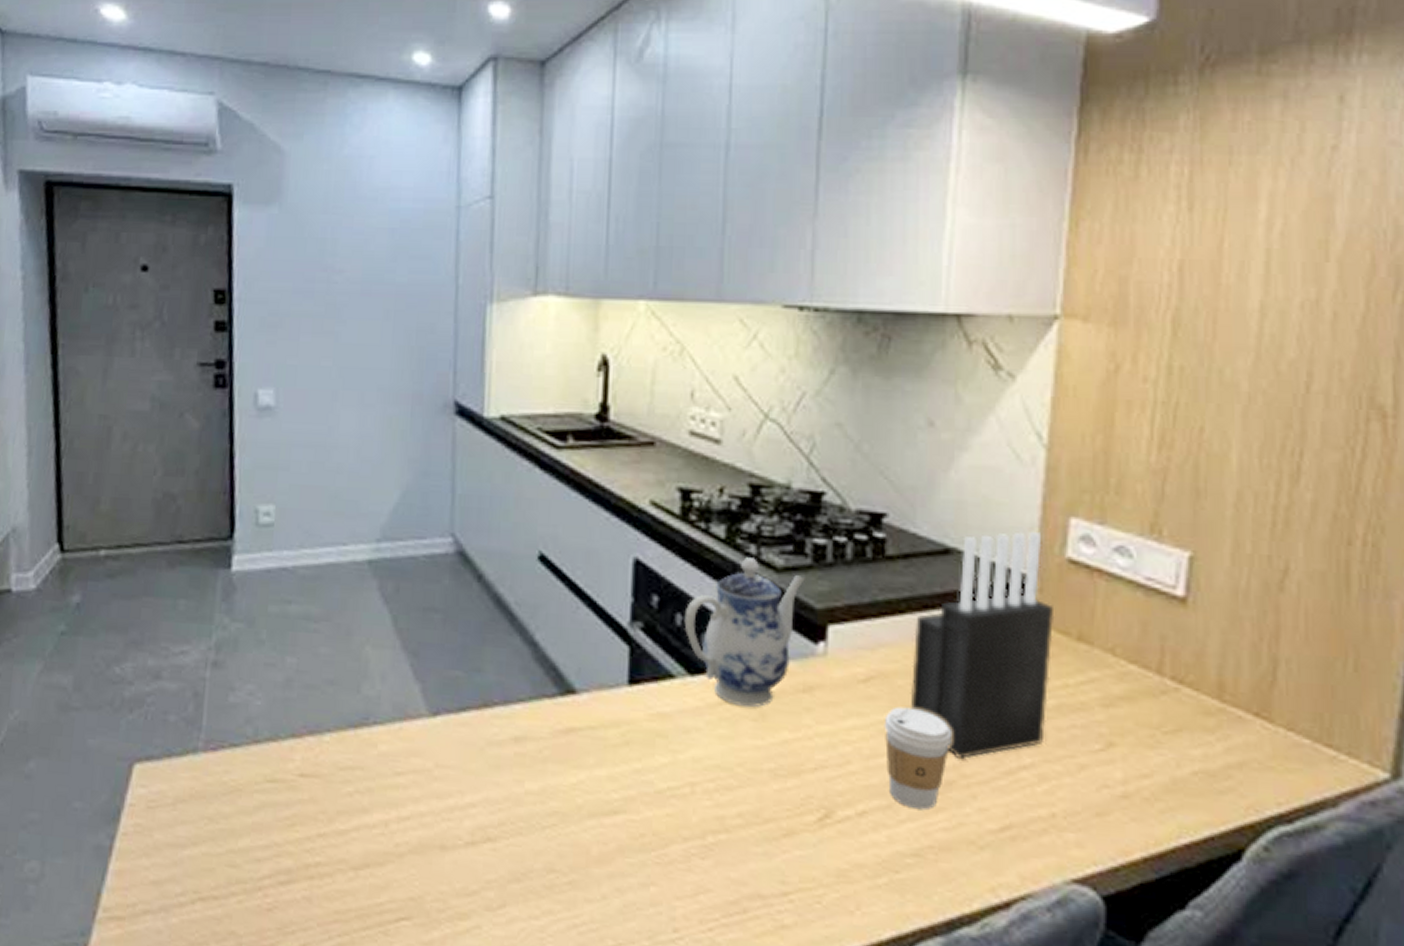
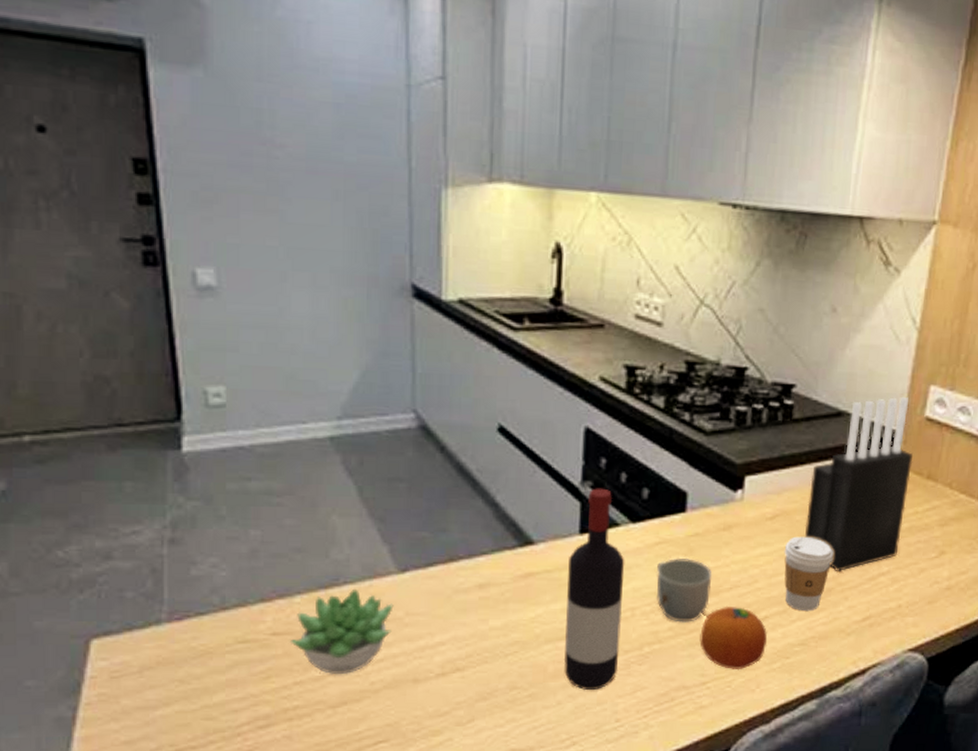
succulent plant: none [316,730,423,830] -> present [289,588,394,675]
wine bottle: none [609,630,682,886] -> present [563,488,625,691]
teapot: present [684,557,805,707] -> none [628,424,729,544]
mug: none [721,722,791,809] -> present [657,557,713,623]
fruit: none [777,791,868,882] -> present [699,606,768,670]

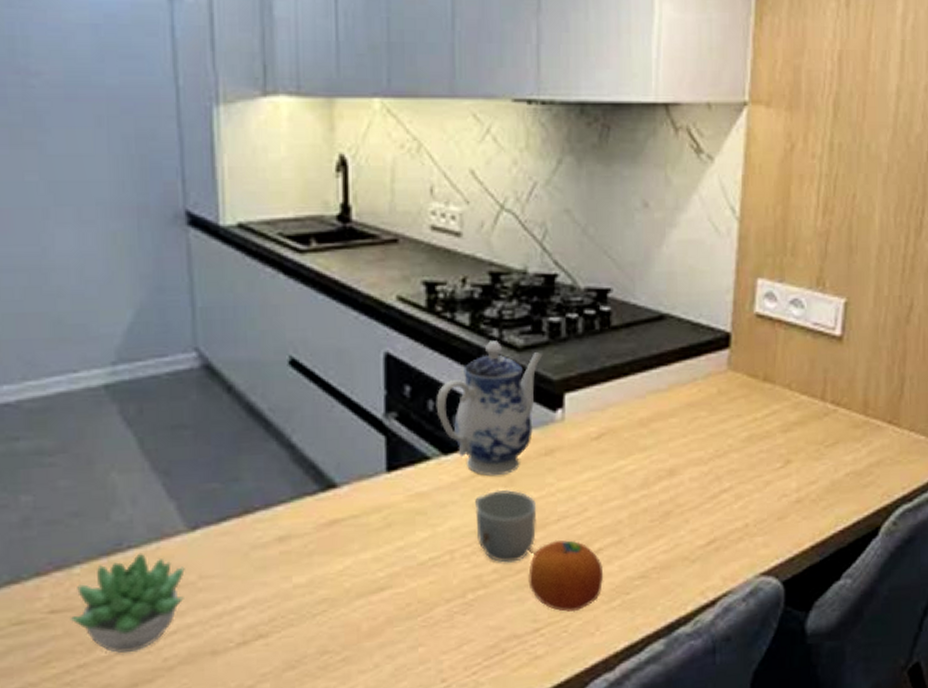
wine bottle: present [563,488,625,691] -> none [377,418,441,649]
teapot: none [628,424,729,544] -> present [436,341,543,476]
coffee cup: present [784,536,833,612] -> none [614,455,668,540]
knife block: present [804,396,913,571] -> none [634,292,746,492]

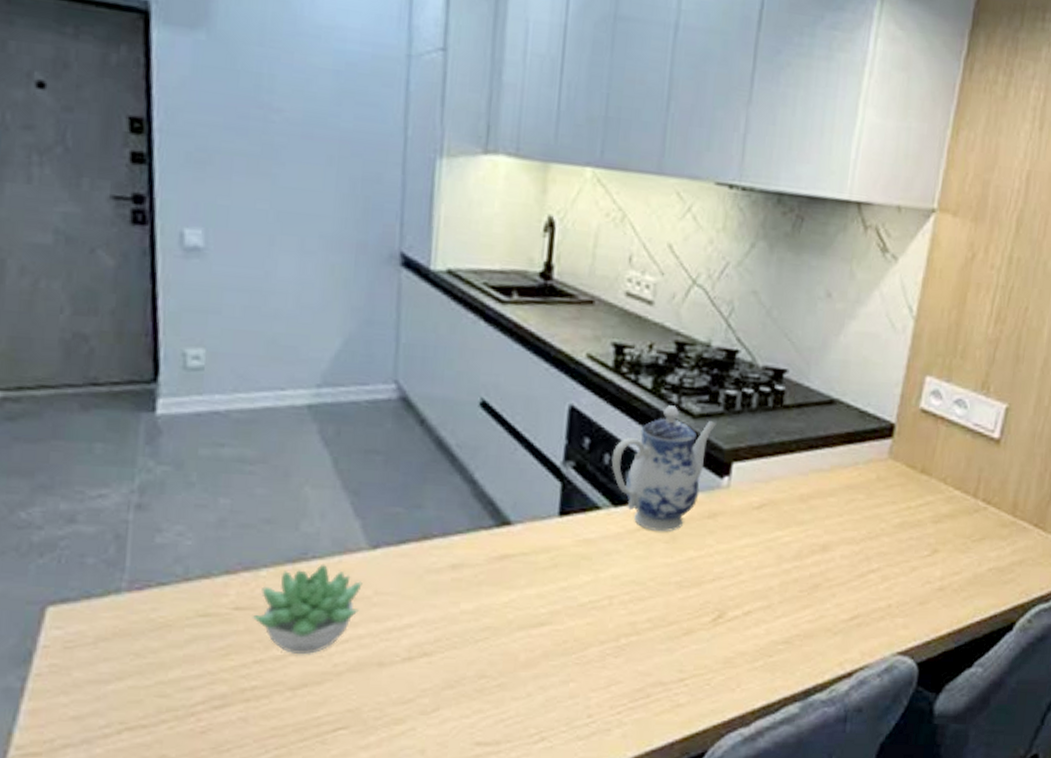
mug: present [475,489,537,563] -> none [636,545,695,614]
fruit: present [528,540,604,612] -> none [679,598,751,668]

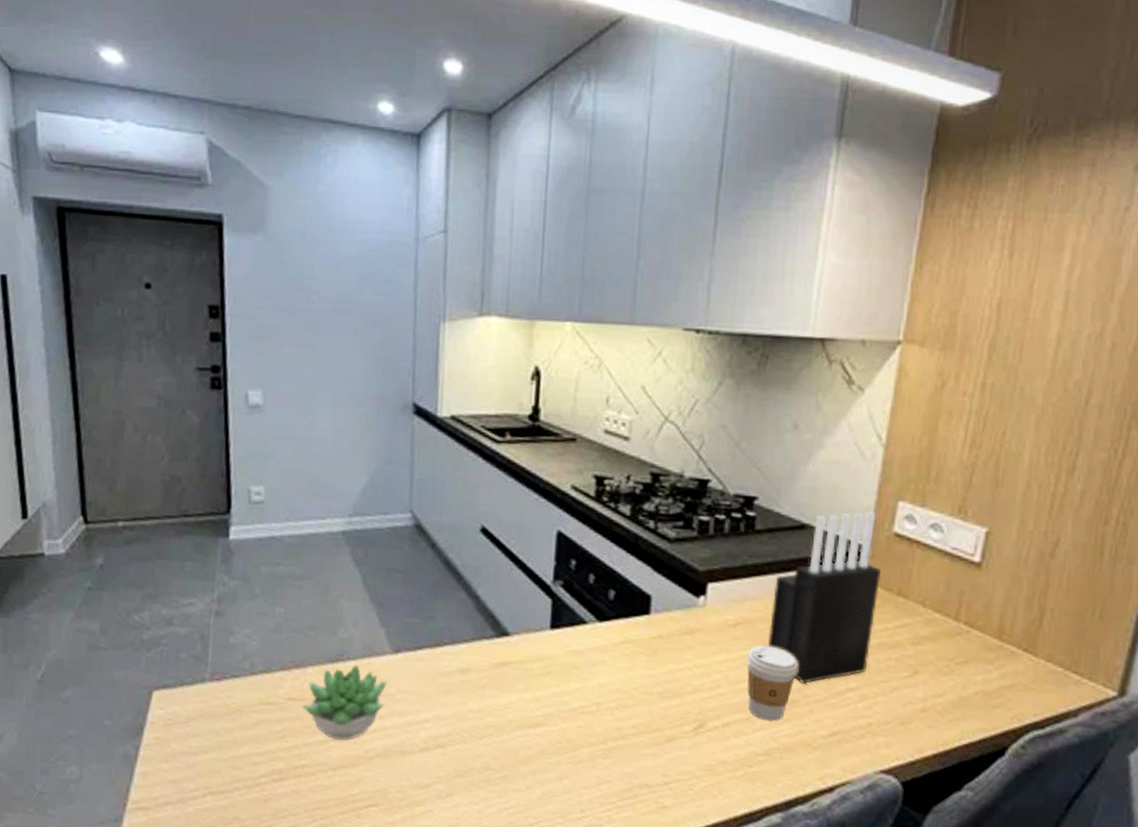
teapot: present [611,405,717,531] -> none [595,531,691,646]
coffee cup: none [769,527,822,608] -> present [747,645,798,722]
knife block: none [791,386,907,566] -> present [767,511,882,683]

